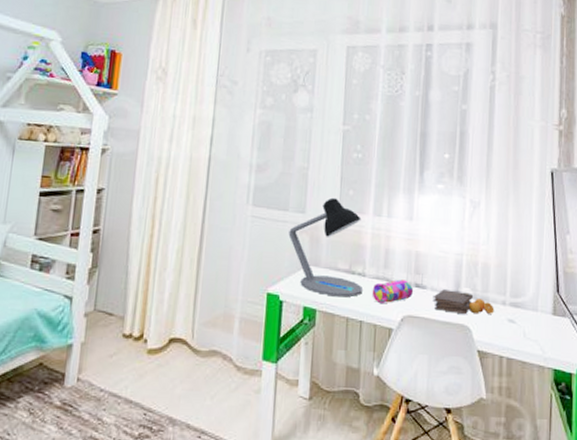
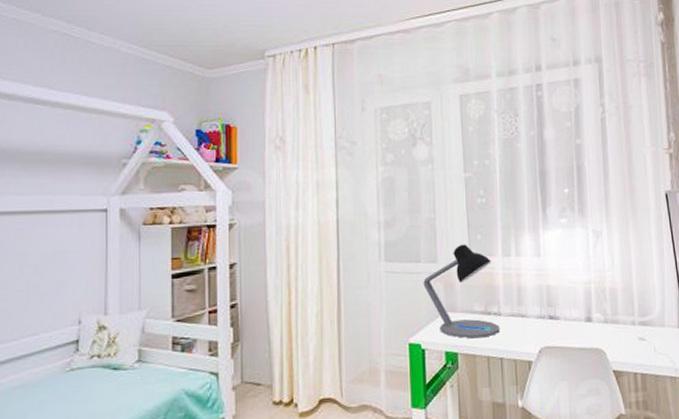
pencil case: present [372,279,414,304] -> none [509,313,548,340]
book: present [432,289,495,315] -> none [566,317,625,339]

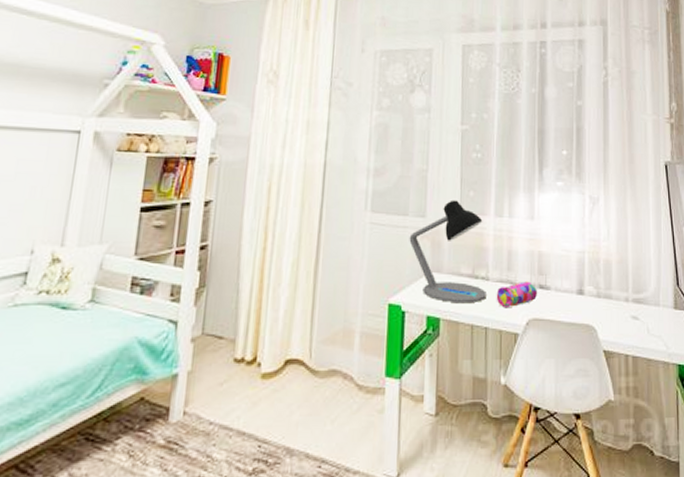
pencil case: none [509,313,548,340] -> present [496,281,538,308]

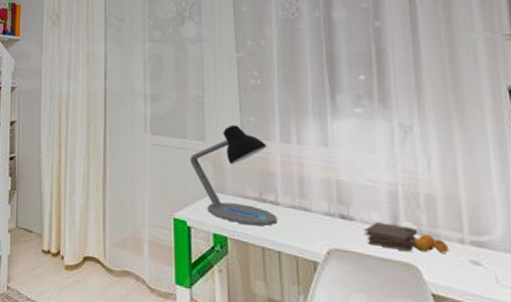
pencil case: present [496,281,538,308] -> none [288,209,339,235]
book: none [557,289,618,315] -> present [364,222,450,253]

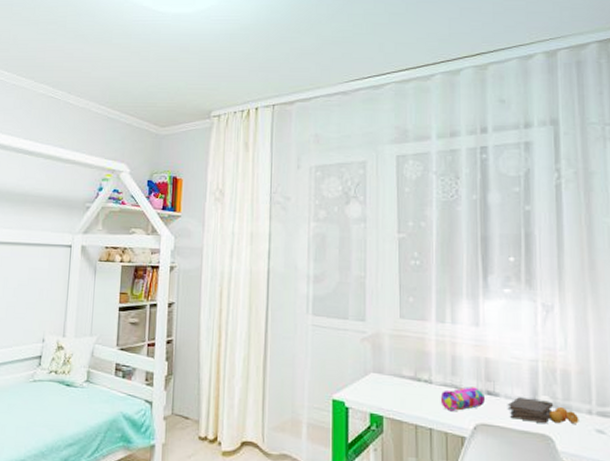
desk lamp: present [190,124,277,226] -> none [350,305,430,404]
pencil case: none [288,209,339,235] -> present [440,386,486,412]

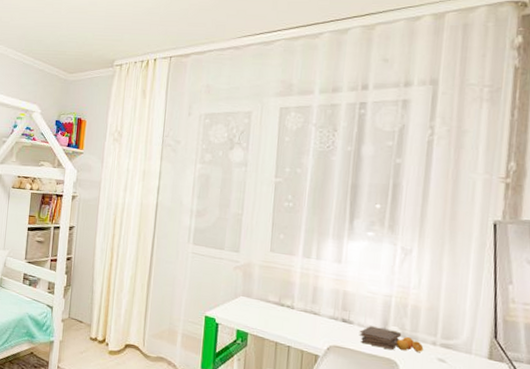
pencil case: present [440,386,486,412] -> none [299,314,341,334]

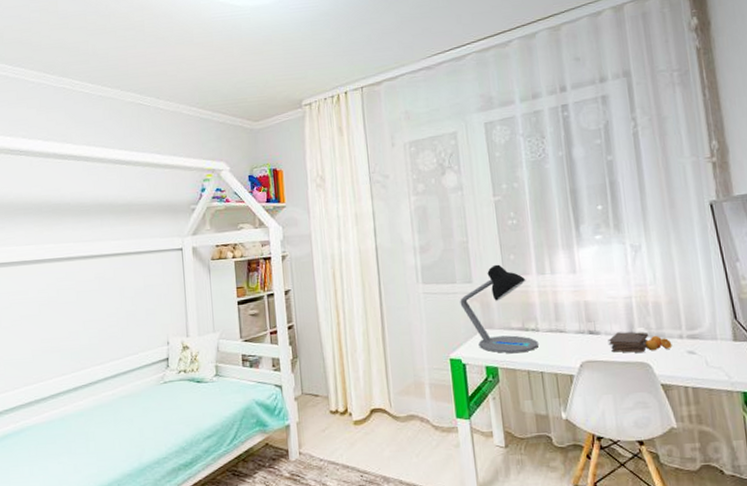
desk lamp: none [224,240,291,325] -> present [460,264,539,354]

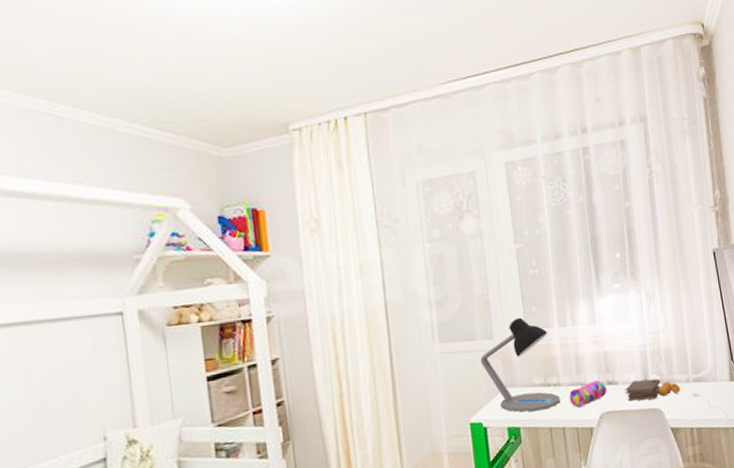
pencil case: none [547,329,589,354] -> present [569,380,607,408]

